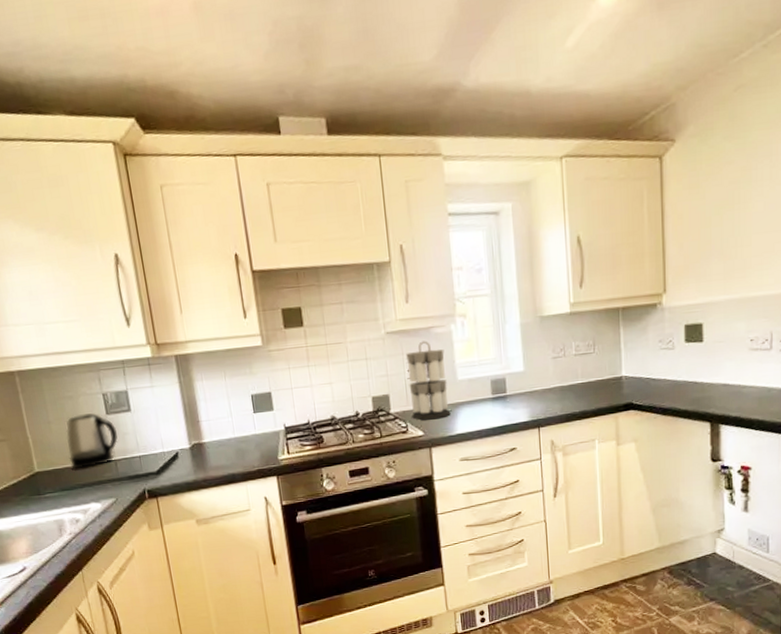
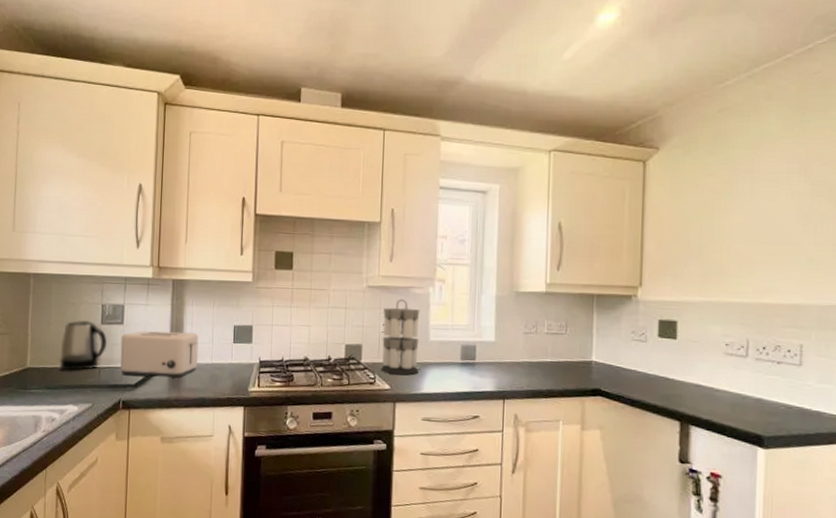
toaster: none [131,408,220,464] -> present [120,330,199,378]

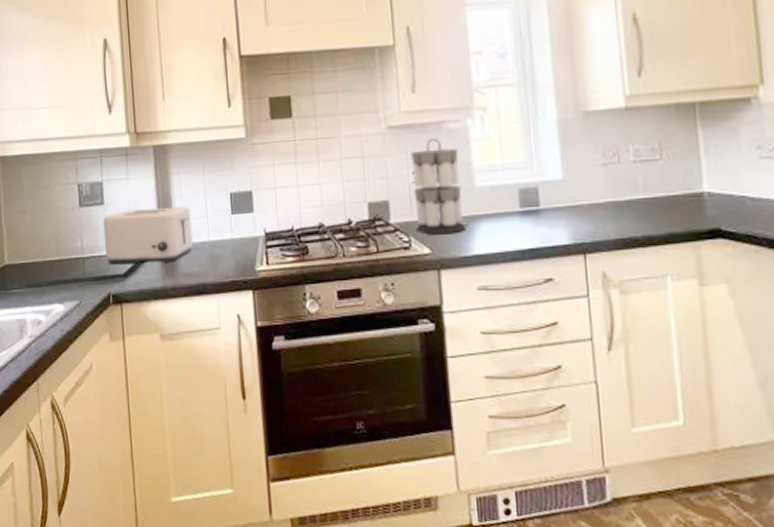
kettle: present [59,320,108,371] -> none [38,205,89,265]

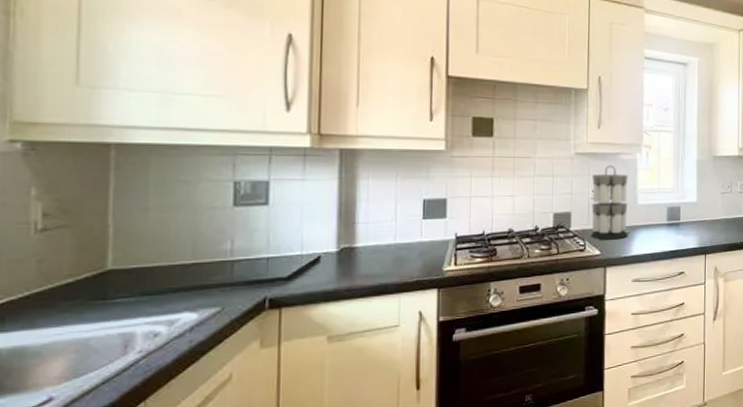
toaster: present [103,206,193,264] -> none [264,210,378,267]

